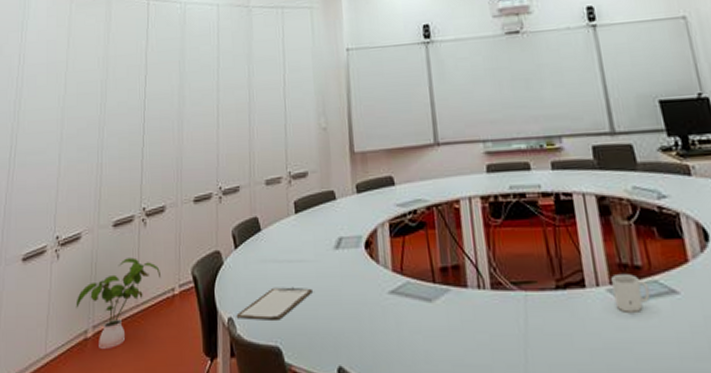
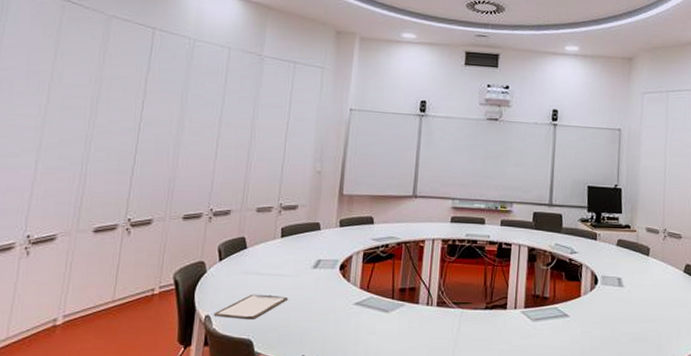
house plant: present [76,257,162,350] -> none [45,260,142,336]
mug: present [611,274,651,313] -> none [525,302,551,327]

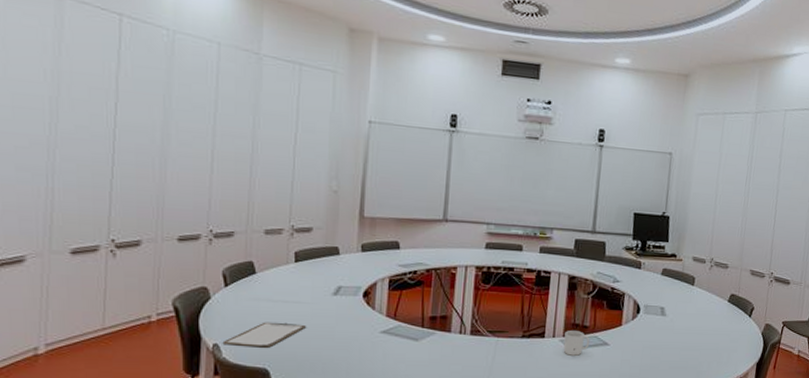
mug: none [525,302,551,327] -> present [563,331,590,356]

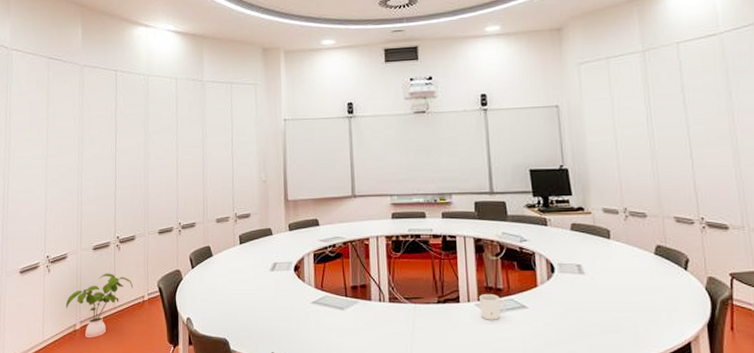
house plant: none [20,285,135,366] -> present [65,273,134,338]
clipboard: present [222,322,306,348] -> none [193,297,252,320]

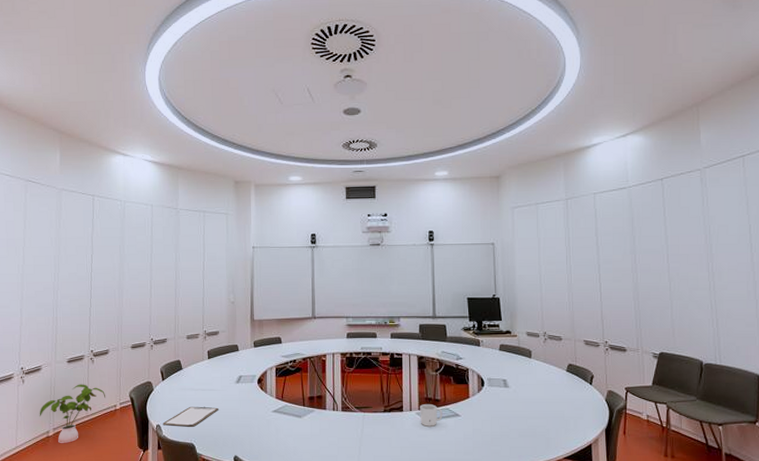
clipboard: none [193,297,252,320] -> present [162,406,218,427]

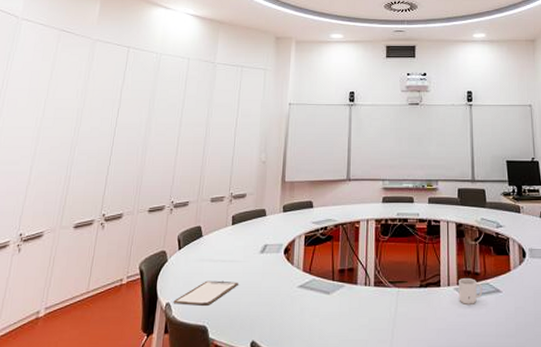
house plant: present [39,384,106,444] -> none [31,253,113,327]

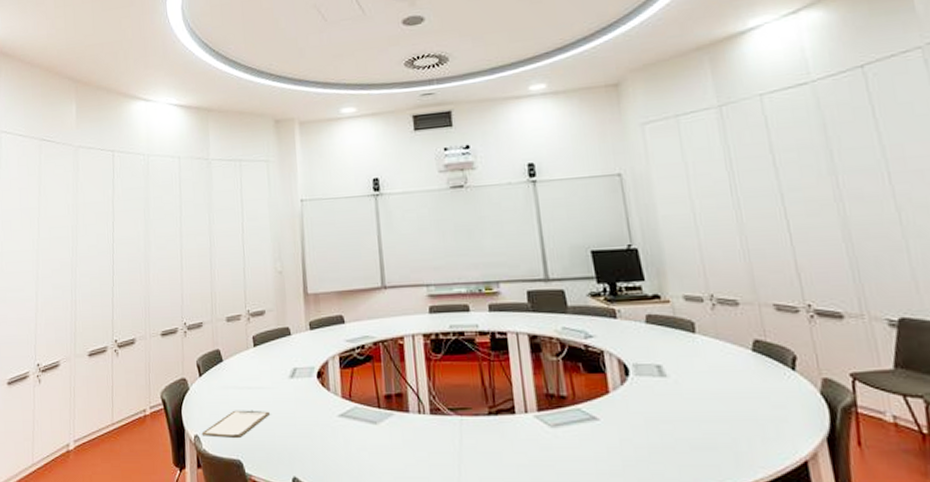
mug: present [458,278,483,304] -> none [539,403,573,435]

